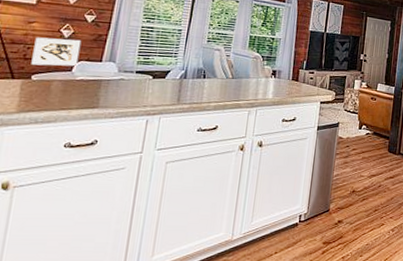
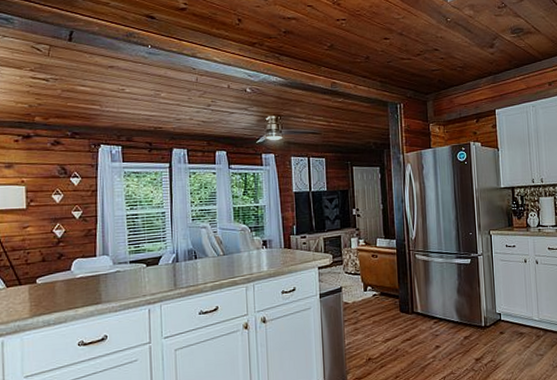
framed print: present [31,37,82,67] -> none [32,237,75,269]

